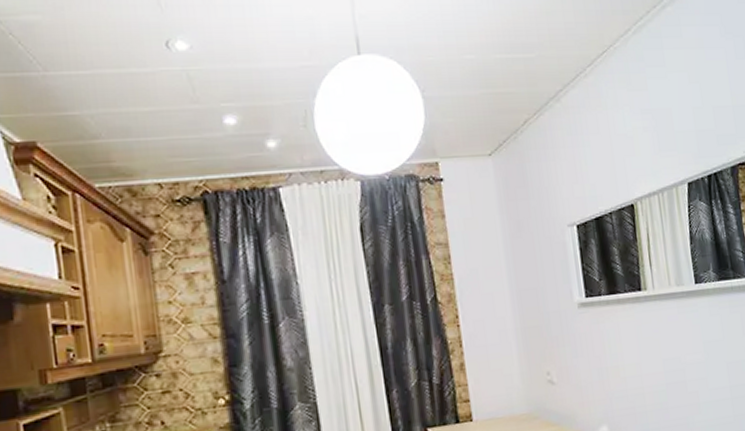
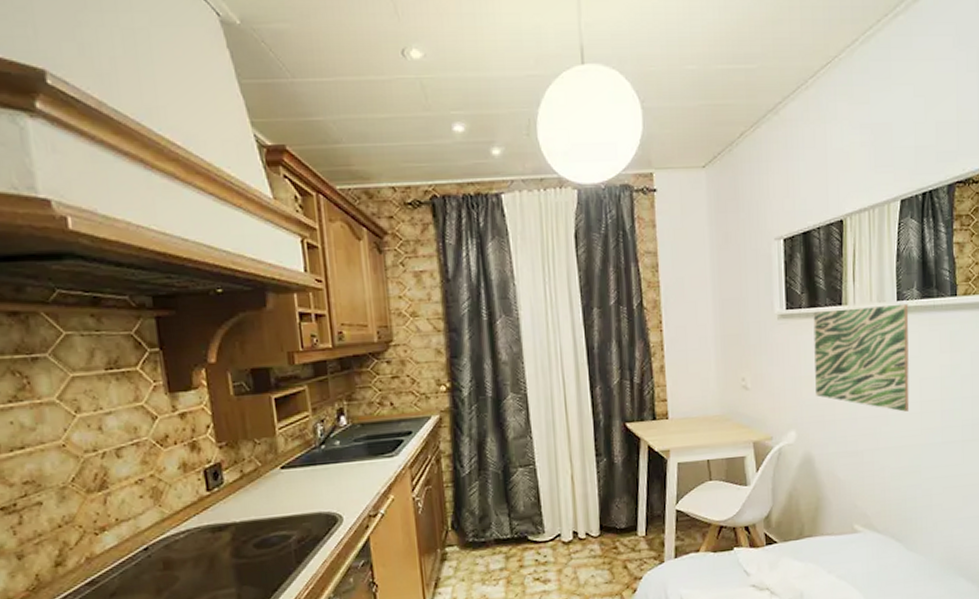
wall art: none [613,286,720,399] -> present [813,303,910,412]

